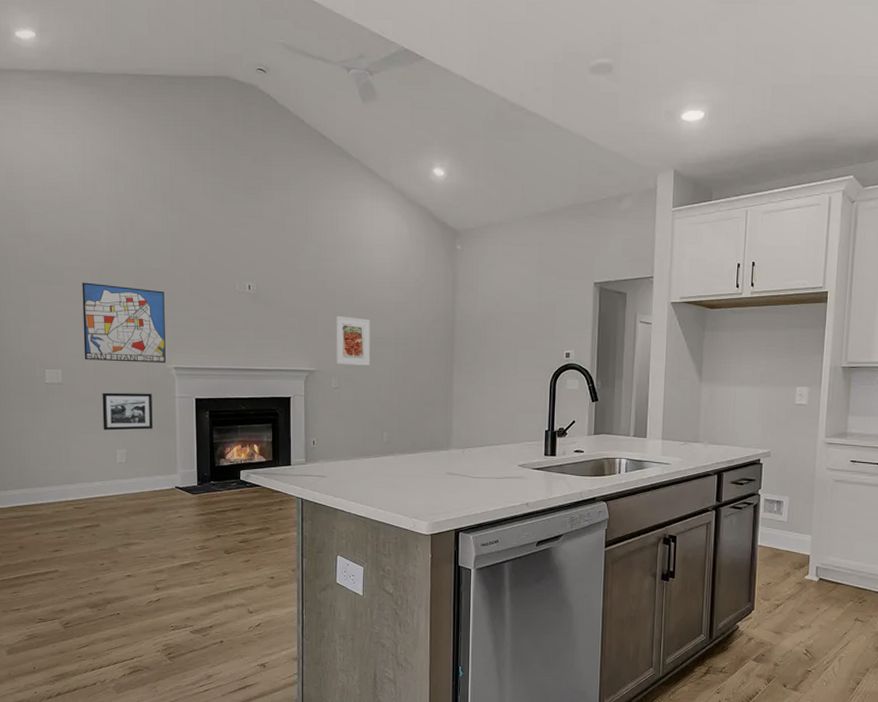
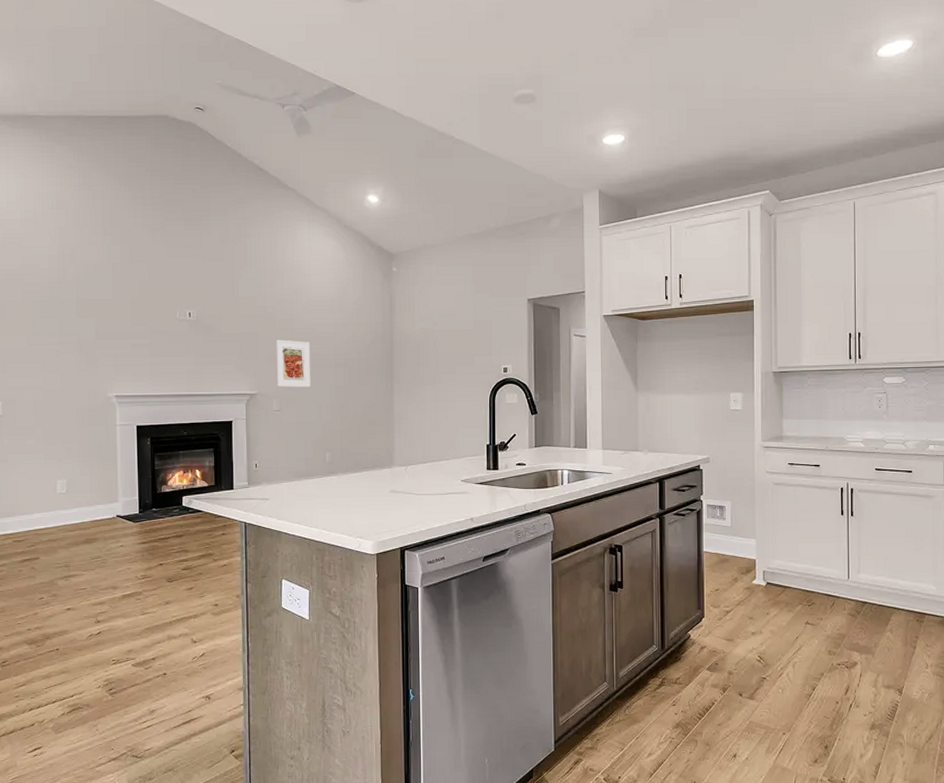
wall art: present [82,282,166,363] -> none [23,315,107,392]
picture frame: present [102,392,153,431] -> none [42,422,94,461]

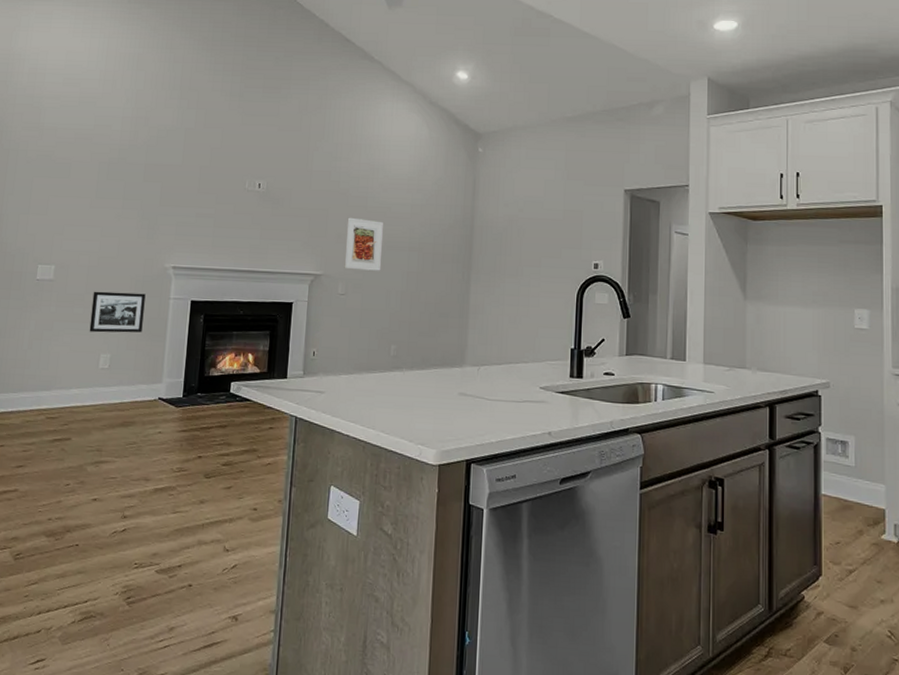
picture frame: none [42,422,94,461] -> present [89,291,146,333]

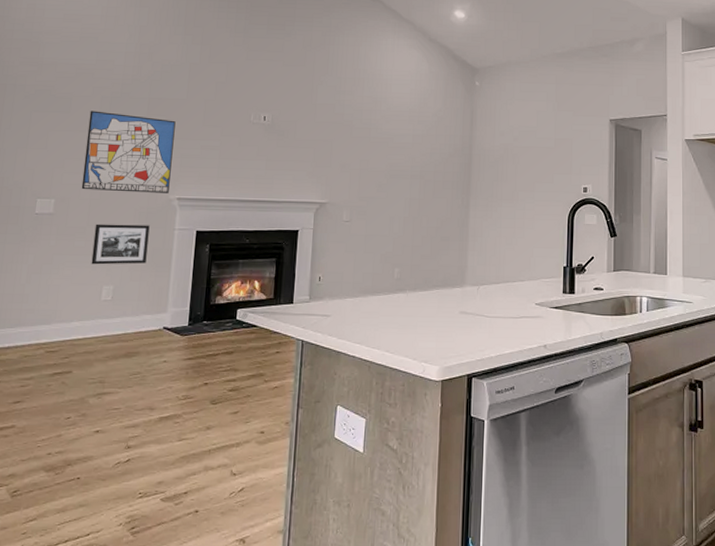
wall art: none [80,176,171,262] -> present [81,110,176,193]
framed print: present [344,217,383,271] -> none [348,148,386,198]

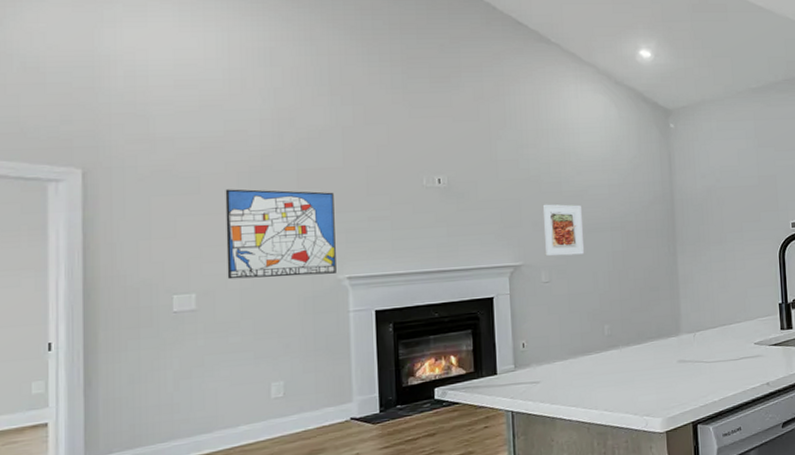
picture frame: present [91,224,150,265] -> none [251,310,320,361]
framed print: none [348,148,386,198] -> present [542,204,585,257]

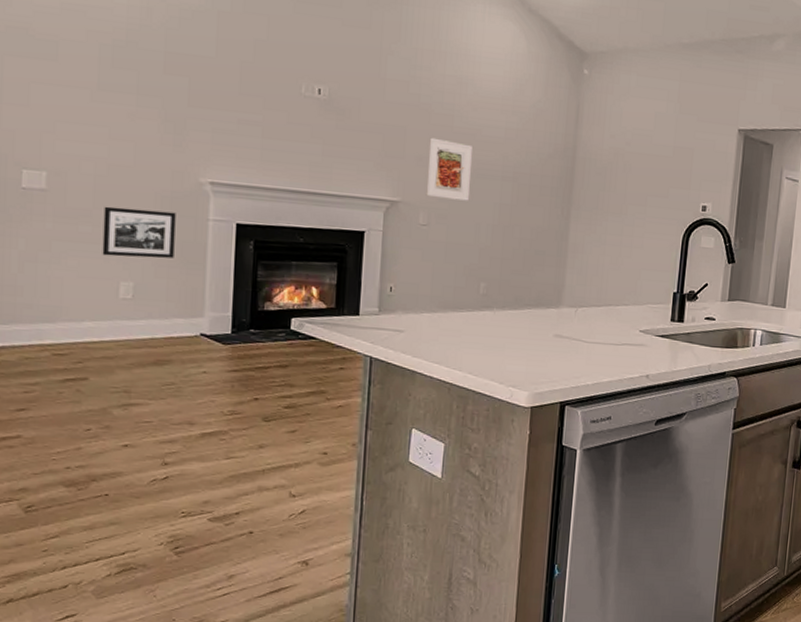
wall art: present [225,189,336,280] -> none [81,61,203,175]
picture frame: none [251,310,320,361] -> present [102,206,176,258]

